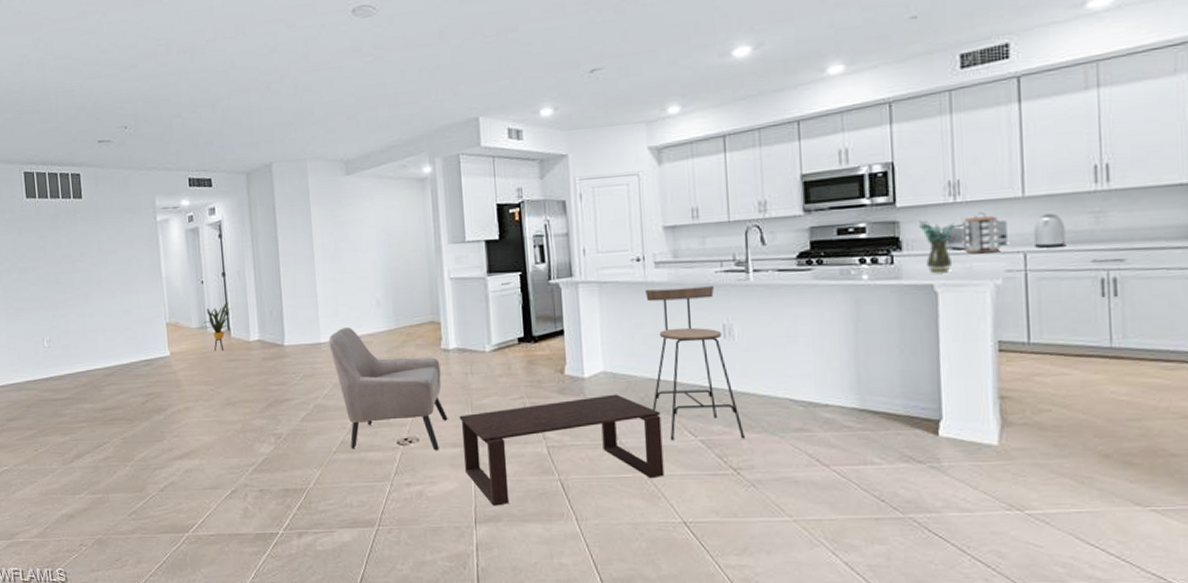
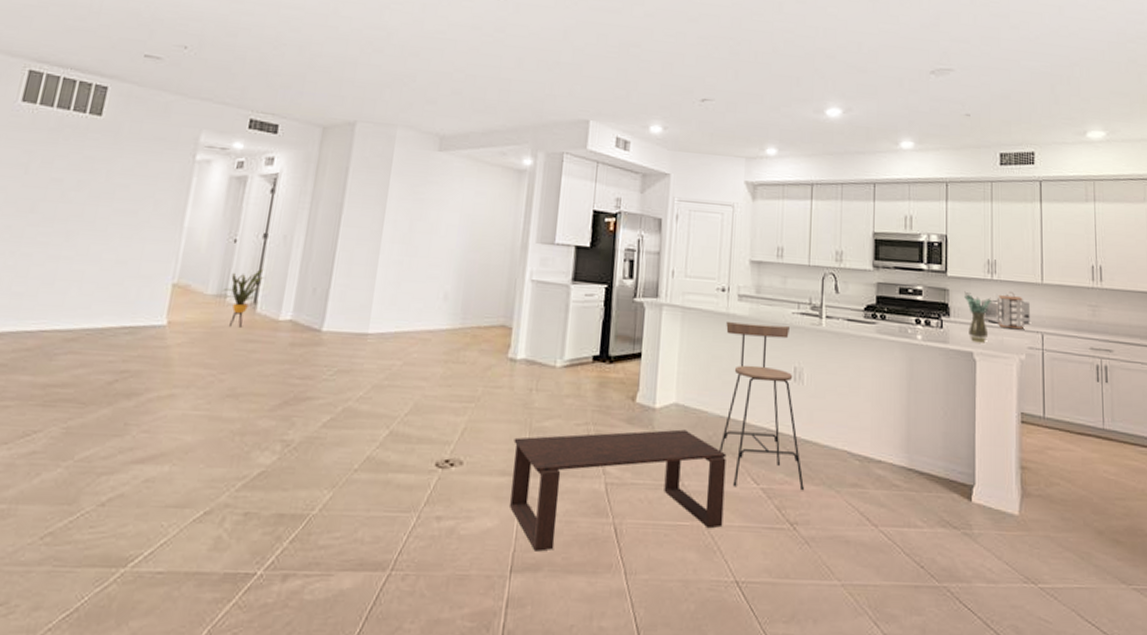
armchair: present [328,326,448,451] -> none [377,318,504,479]
kettle: present [1033,213,1066,248] -> none [1048,301,1072,332]

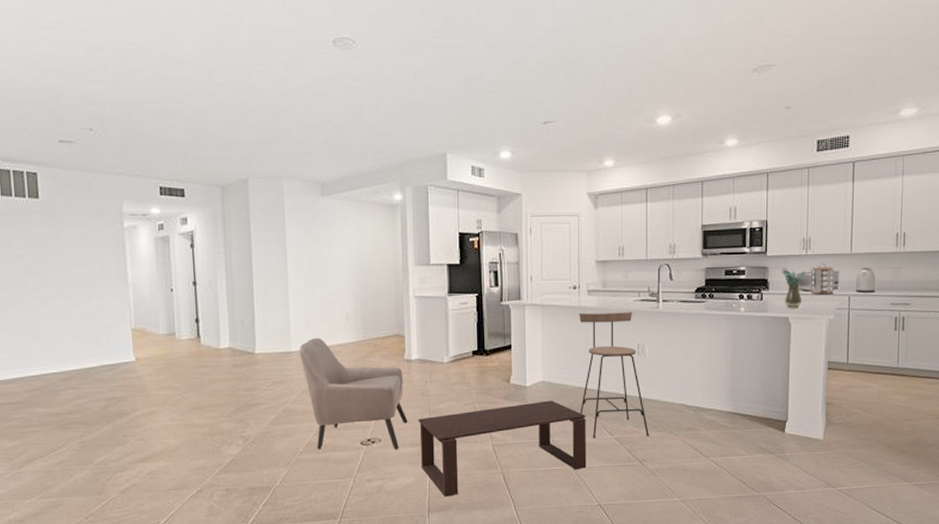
house plant: present [222,269,265,327] -> none [171,310,201,357]
armchair: none [377,318,504,479] -> present [299,337,408,450]
kettle: none [1048,301,1072,332] -> present [855,267,876,293]

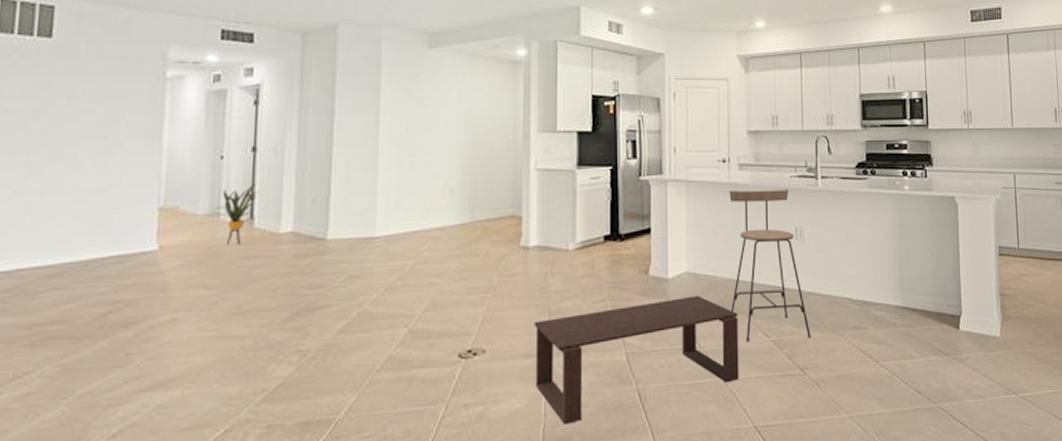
house plant: none [171,310,201,357] -> present [215,184,259,245]
armchair: present [299,337,408,450] -> none [385,218,521,366]
vase: present [782,267,805,310] -> none [945,141,969,189]
toaster: present [797,270,840,292] -> none [960,146,1003,169]
spice rack: present [810,262,834,295] -> none [973,137,999,172]
kettle: present [855,267,876,293] -> none [1019,143,1040,170]

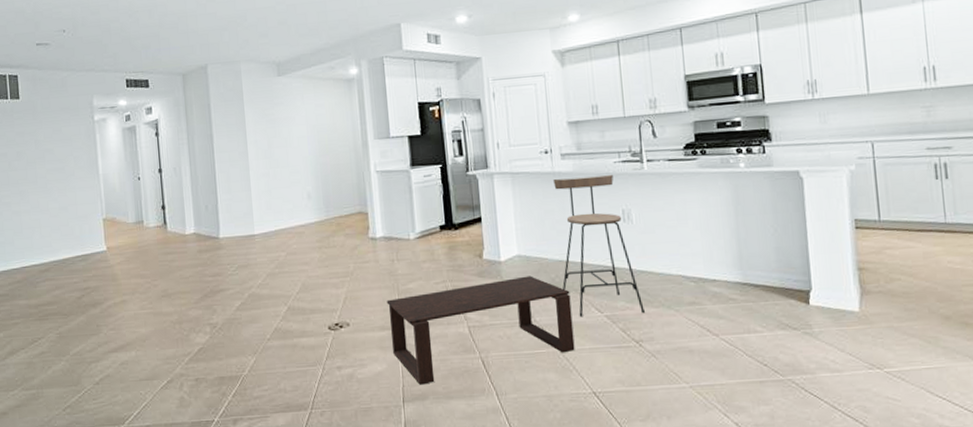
house plant: present [215,184,259,245] -> none [139,197,167,245]

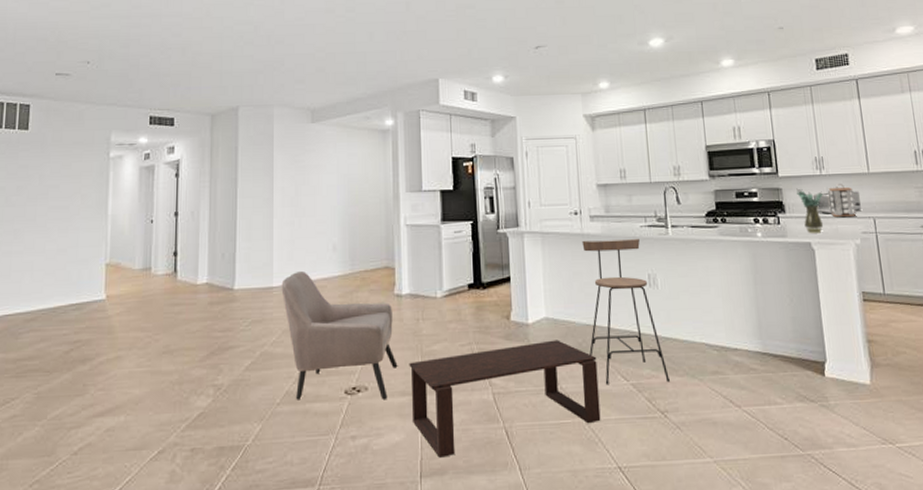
armchair: none [262,218,376,336] -> present [281,270,398,400]
vase: none [785,115,814,162] -> present [796,188,824,234]
toaster: none [804,114,858,141] -> present [813,191,861,215]
spice rack: none [820,106,852,144] -> present [827,183,857,218]

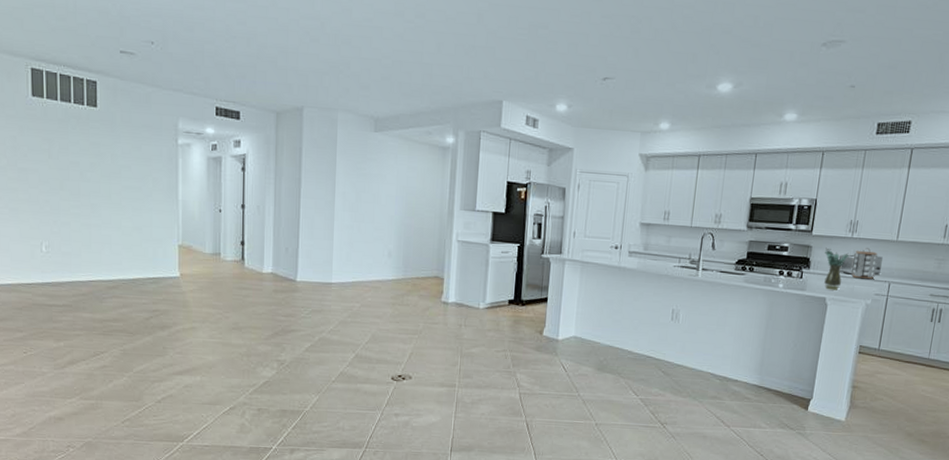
armchair: present [281,270,398,400] -> none [339,271,439,389]
coffee table: present [409,340,601,458] -> none [448,355,614,438]
bar stool: present [582,239,670,385] -> none [608,274,674,401]

